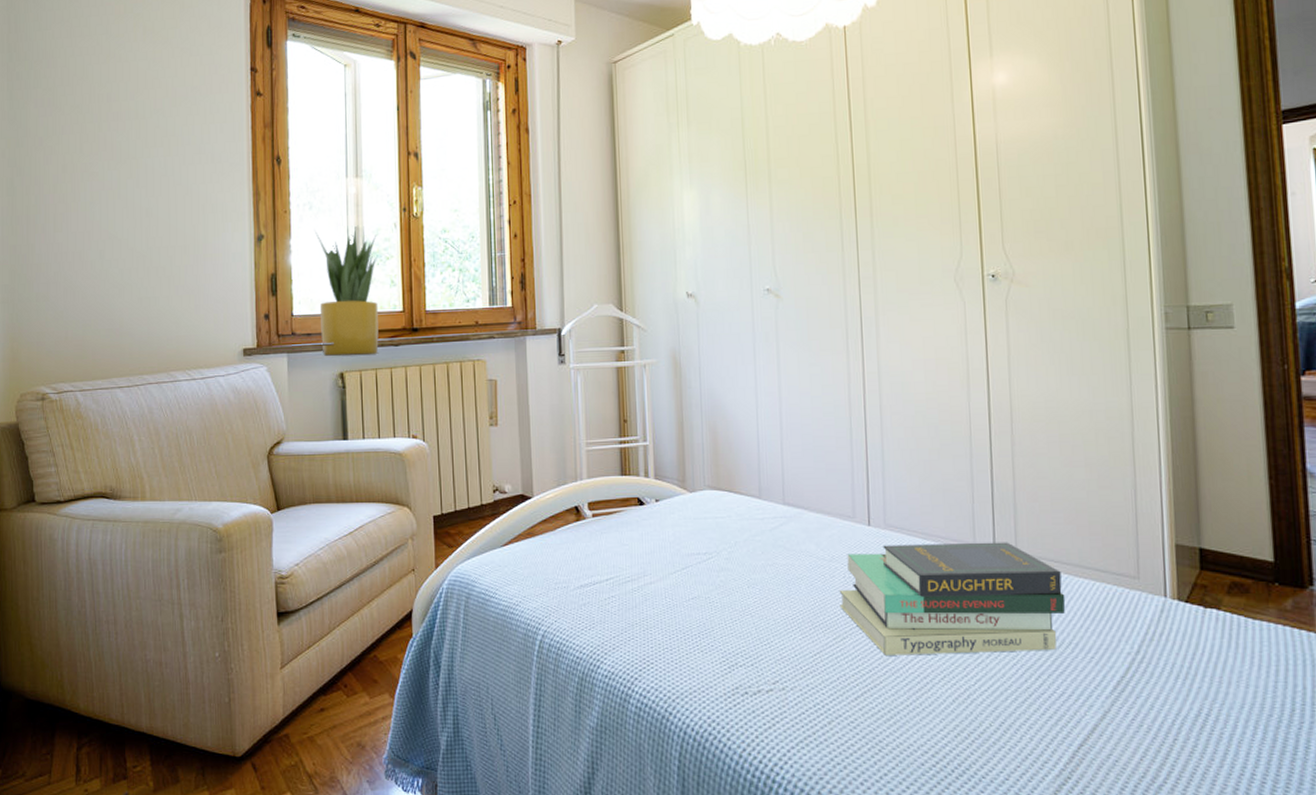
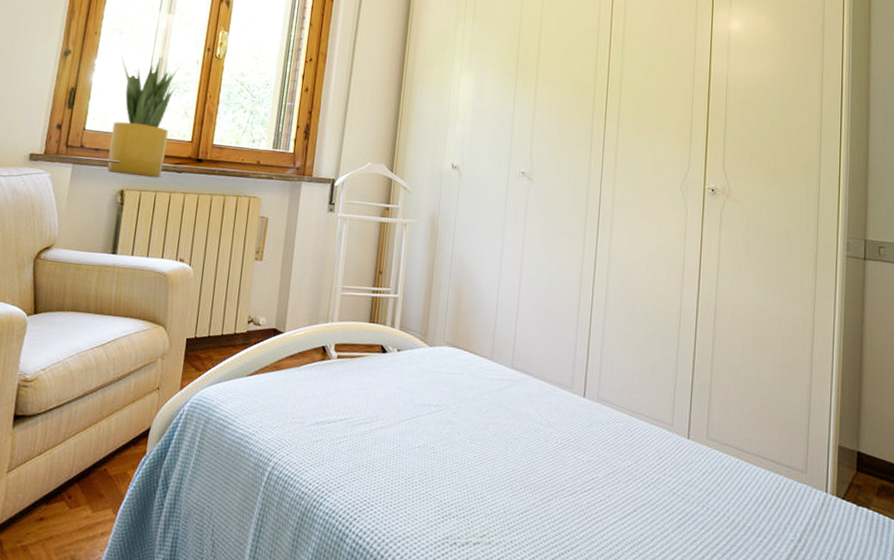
books: present [839,542,1066,655] -> none [549,417,744,531]

